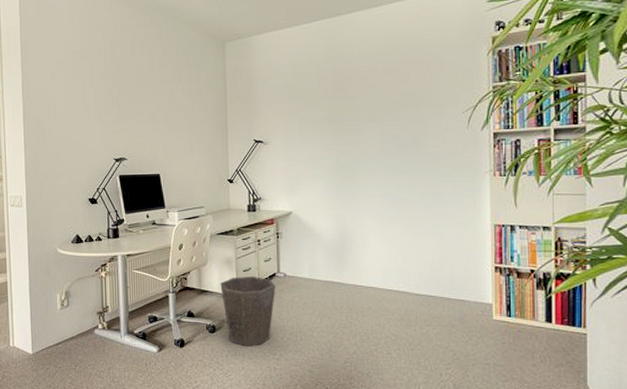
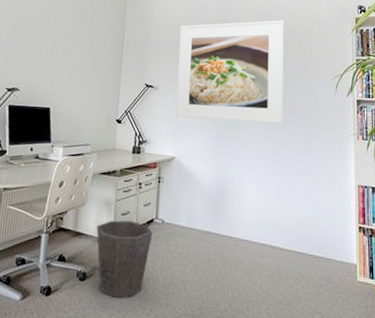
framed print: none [287,51,408,171] -> present [176,20,284,125]

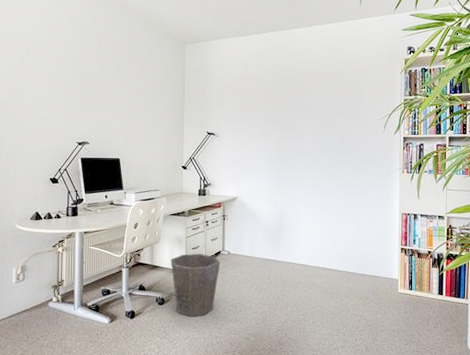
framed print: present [176,20,284,125] -> none [236,64,337,163]

